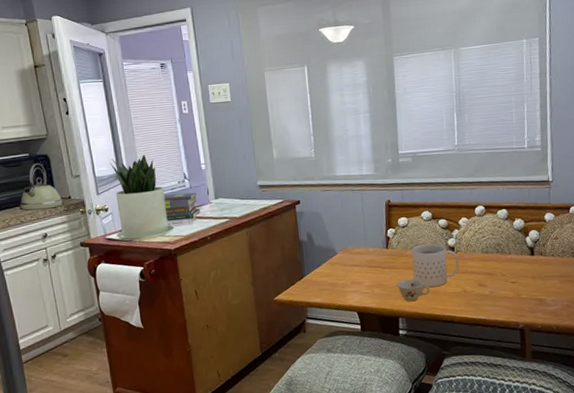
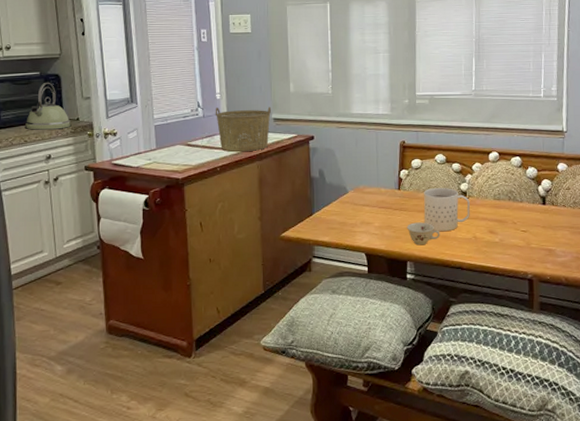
planter: present [110,155,174,241] -> none [123,81,183,168]
books: present [164,192,201,227] -> none [175,121,212,155]
basket: none [201,173,256,221] -> present [215,106,271,153]

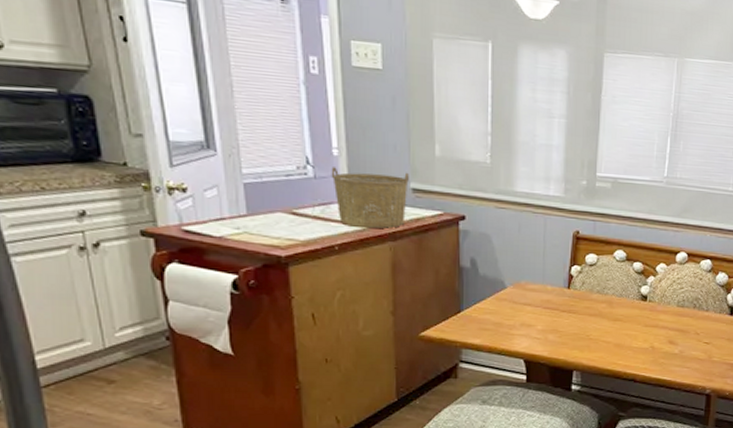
kettle: present [24,82,72,131] -> none [38,104,115,176]
teacup: present [407,222,440,246] -> none [575,327,613,354]
mug: present [423,188,470,232] -> none [595,289,650,340]

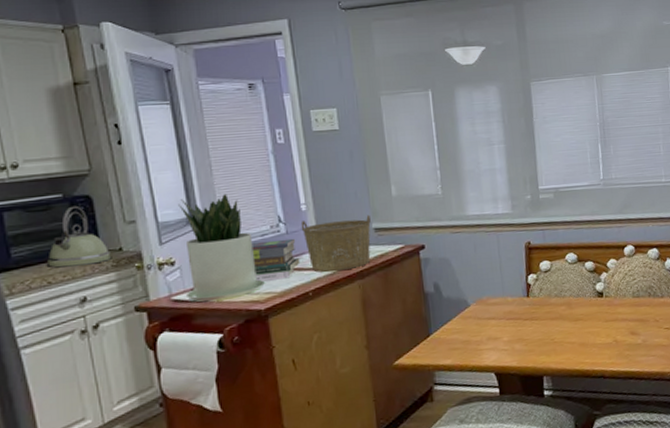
kettle: none [38,104,115,176] -> present [46,205,112,268]
planter: none [193,119,287,240] -> present [178,194,265,302]
books: none [274,181,328,228] -> present [251,238,301,282]

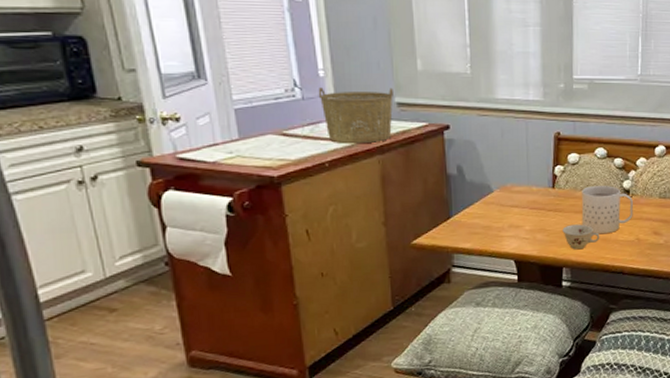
kettle: present [46,205,112,268] -> none [36,46,111,114]
planter: present [178,194,265,302] -> none [183,50,278,163]
books: present [251,238,301,282] -> none [264,105,317,147]
teacup: none [540,330,578,357] -> present [562,224,600,250]
mug: none [556,289,609,339] -> present [581,186,633,234]

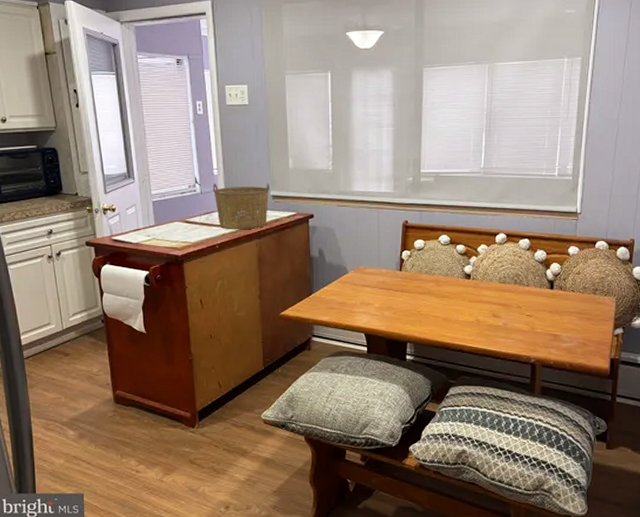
teacup: present [562,224,600,250] -> none [408,304,442,327]
mug: present [581,186,633,234] -> none [425,270,473,314]

